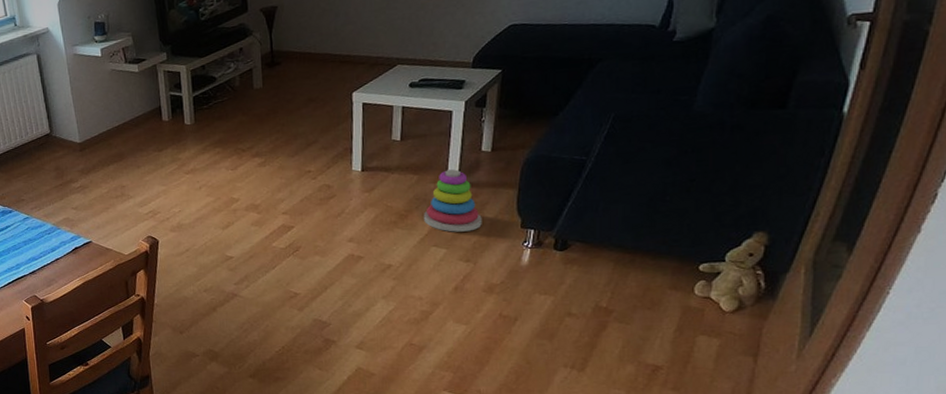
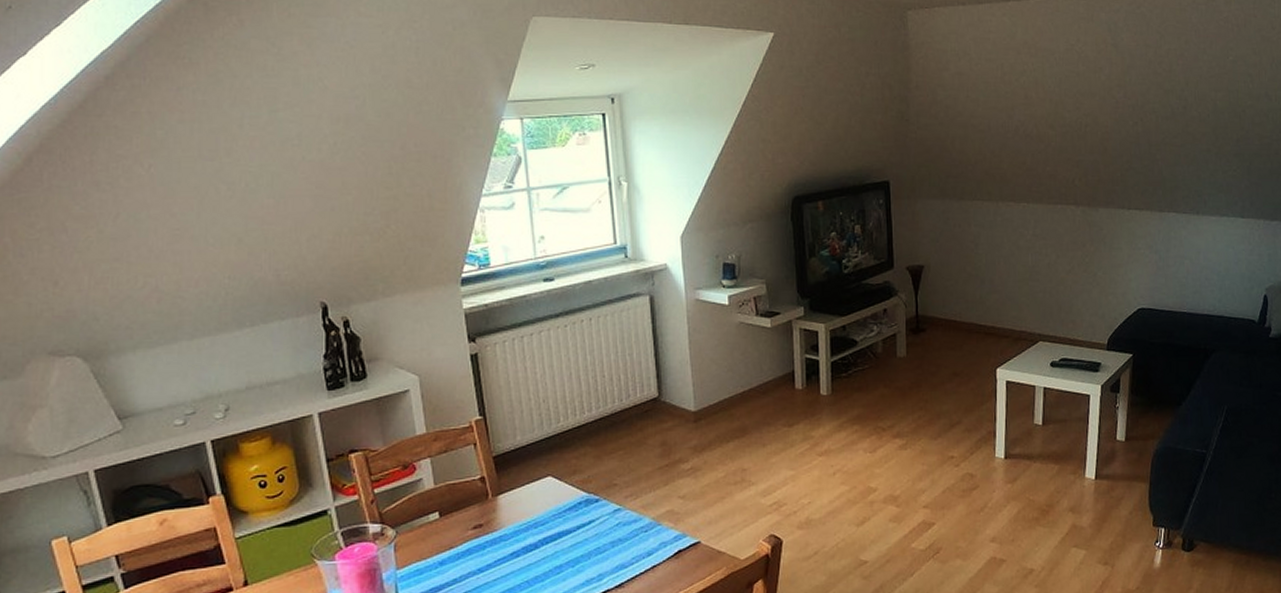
stacking toy: present [424,169,482,232] -> none [1065,459,1118,531]

